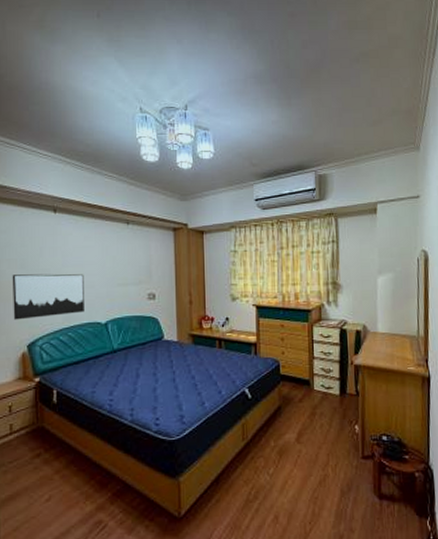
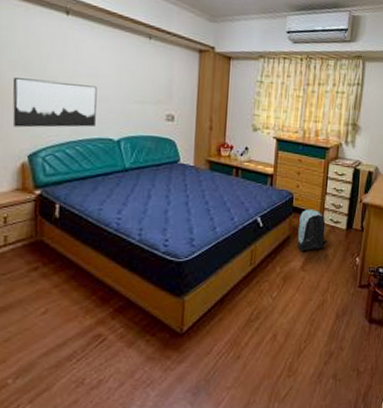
backpack: none [288,375,322,422] -> present [297,209,328,251]

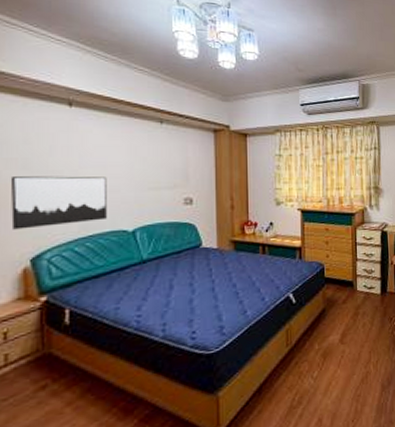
backpack: present [297,209,328,251] -> none [332,277,364,323]

